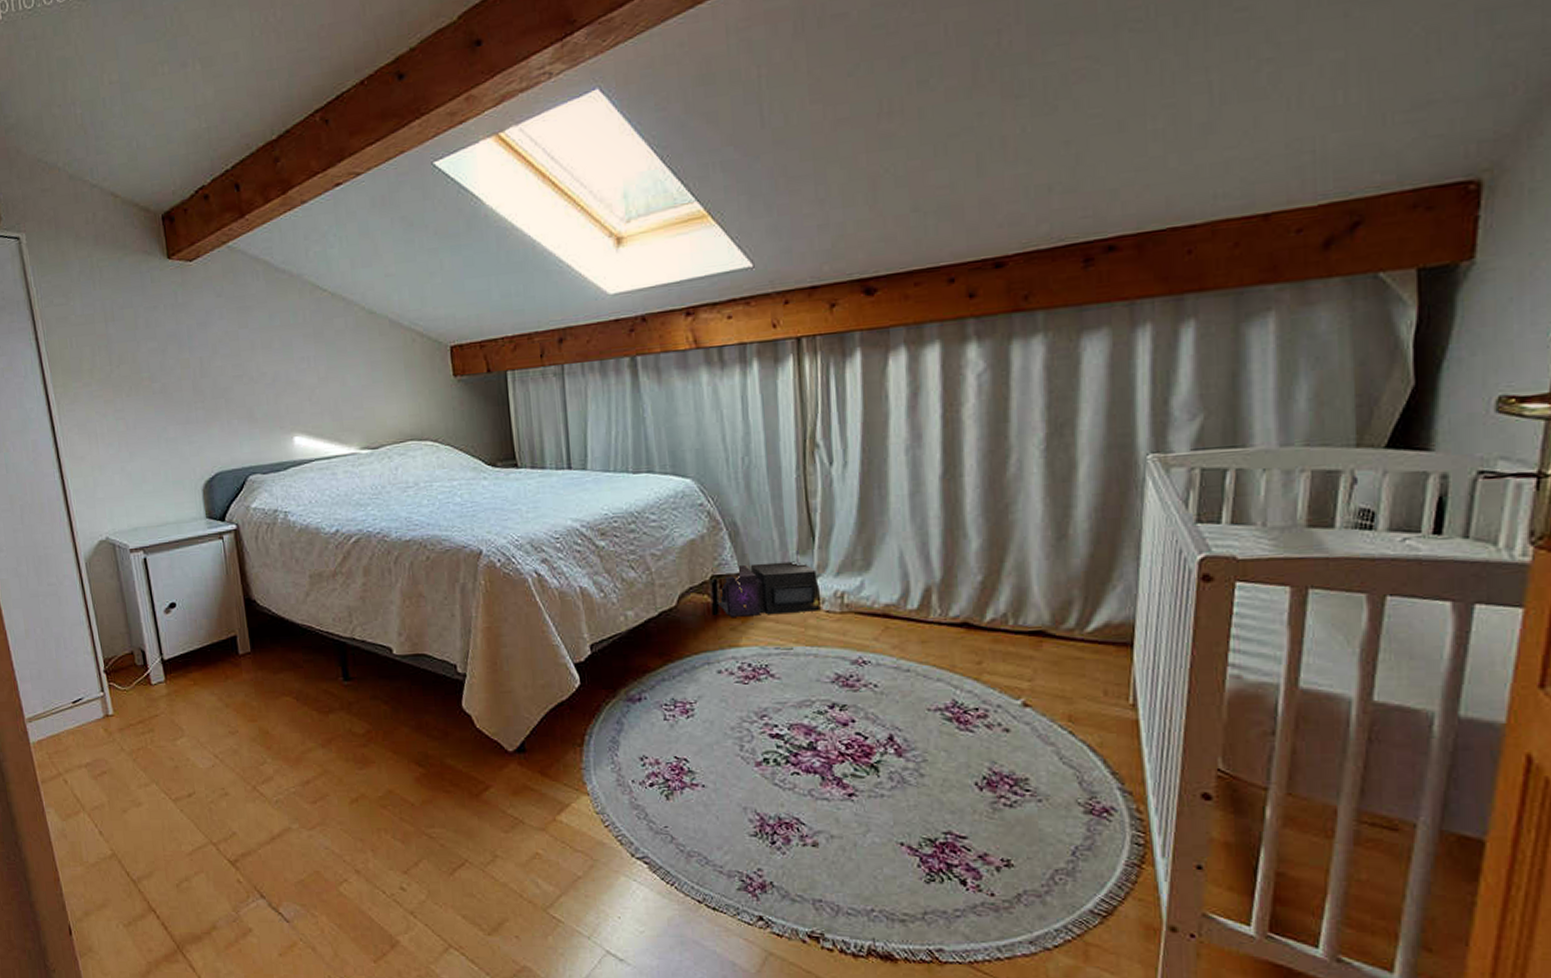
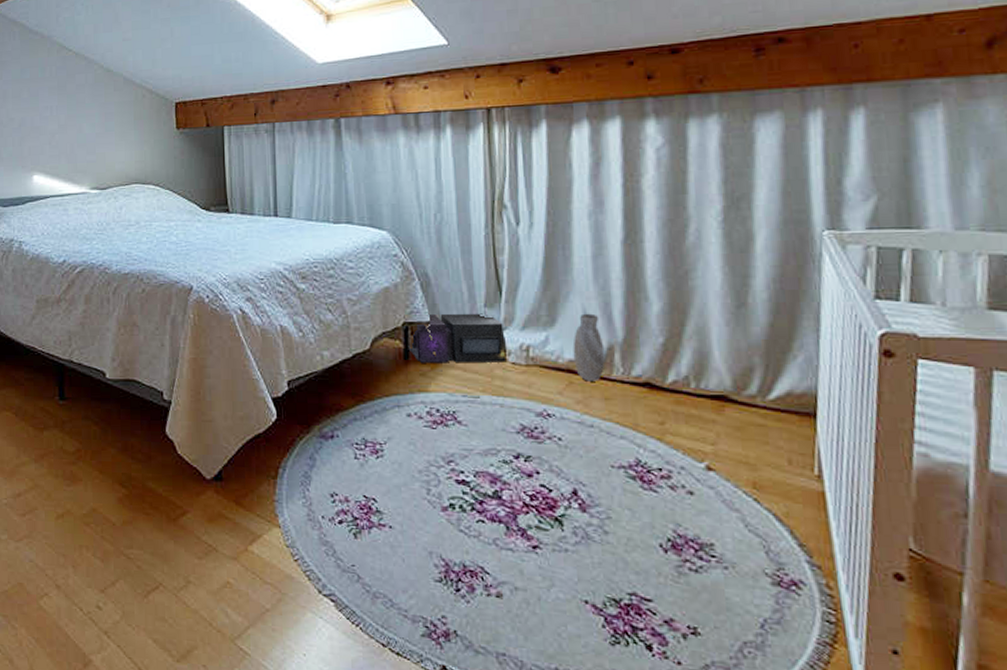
vase: none [889,554,923,625] -> present [572,313,606,382]

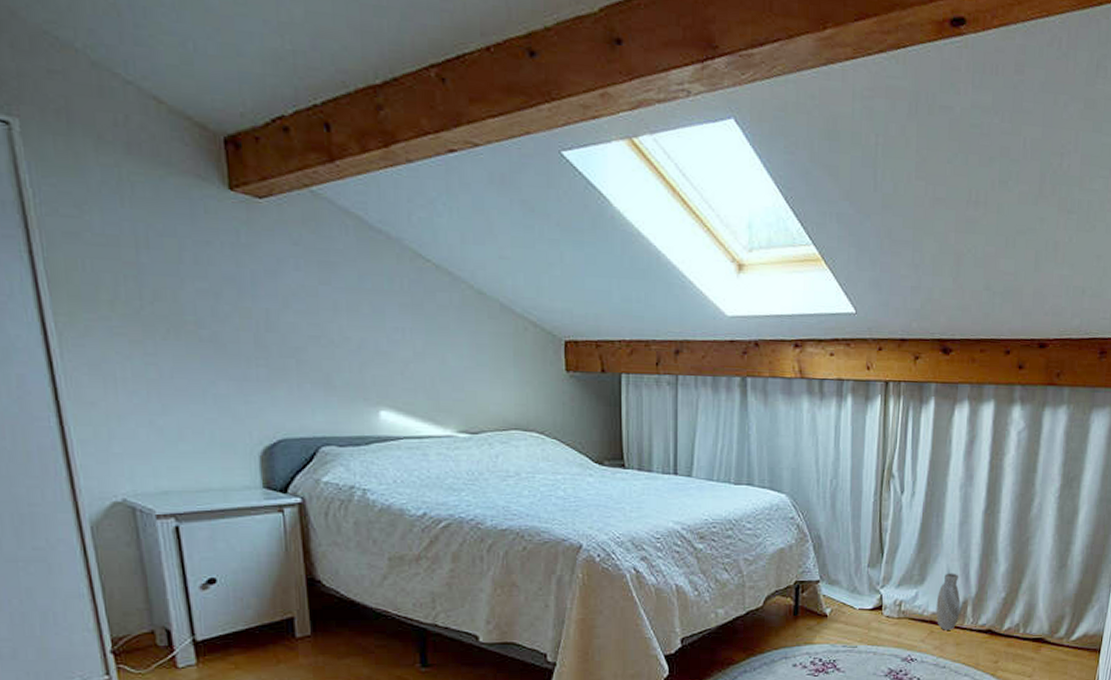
air purifier: present [408,313,507,363] -> none [798,573,883,618]

